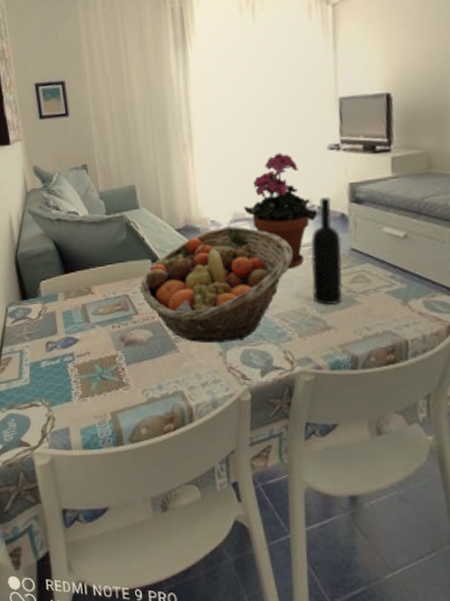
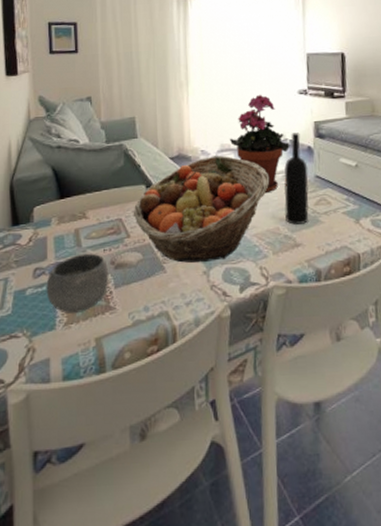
bowl: none [59,329,120,387] -> present [46,253,109,313]

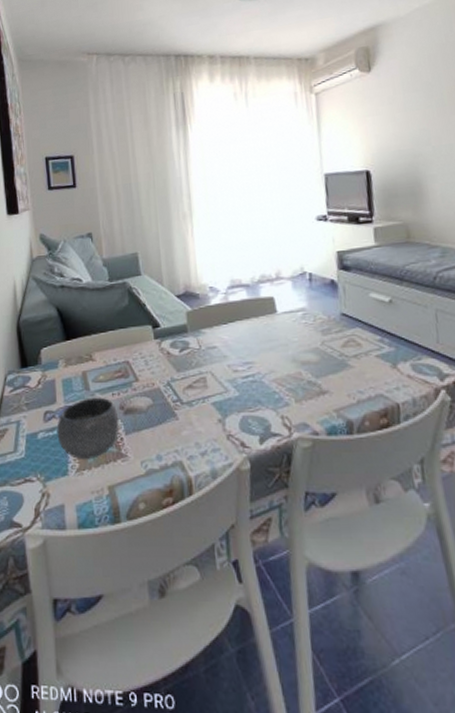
fruit basket: present [133,155,270,263] -> none [140,292,288,410]
potted plant: present [230,94,290,194] -> none [241,223,309,334]
wine bottle: present [284,133,309,225] -> none [304,265,336,369]

